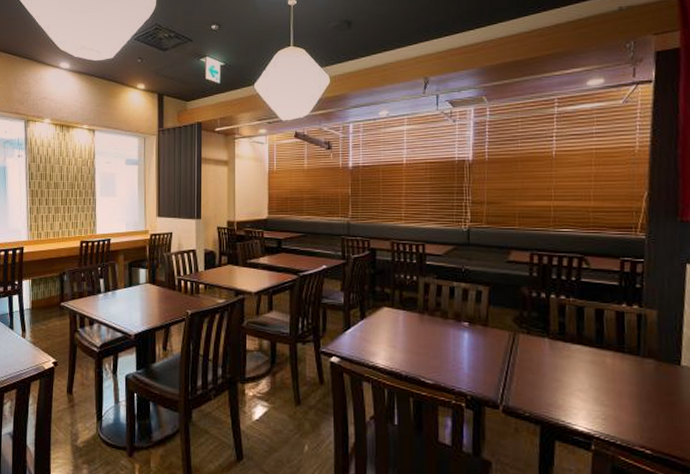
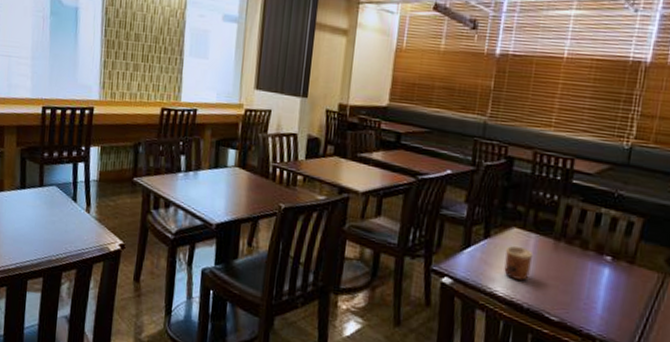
cup: none [380,323,404,352] -> present [504,246,534,281]

